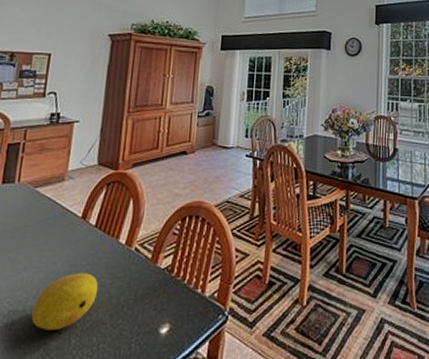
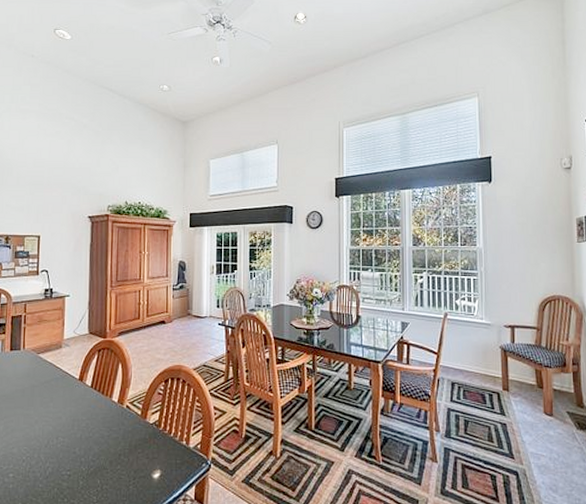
fruit: present [31,273,98,330] -> none [45,426,97,473]

